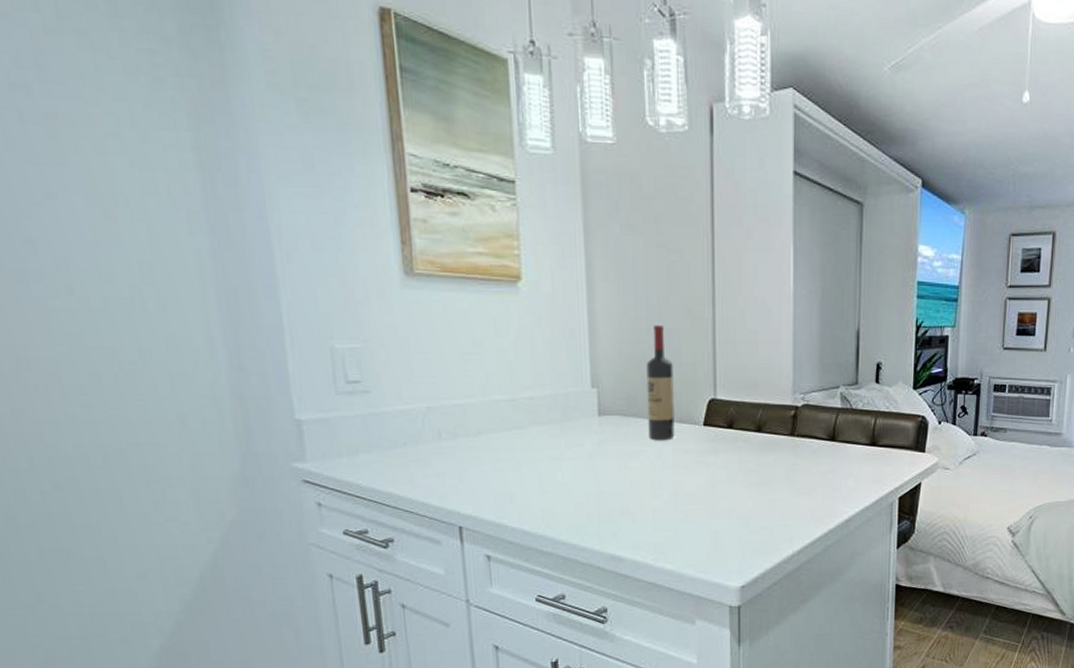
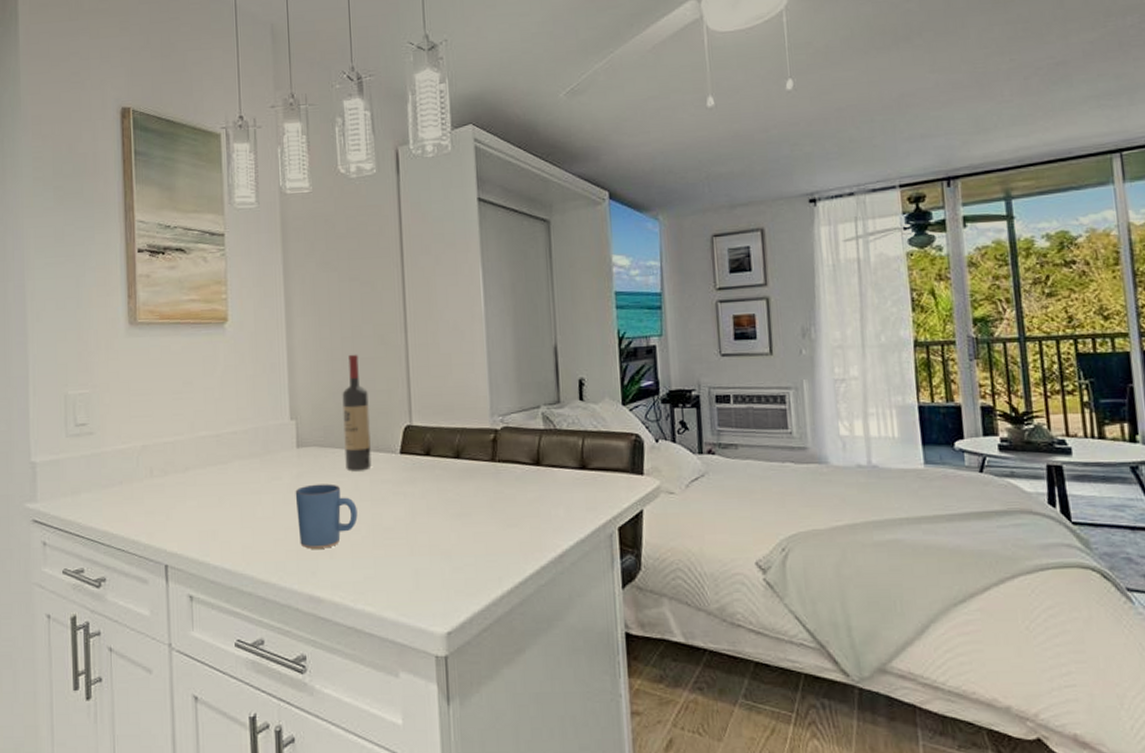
mug: none [596,452,660,513] -> present [295,484,358,549]

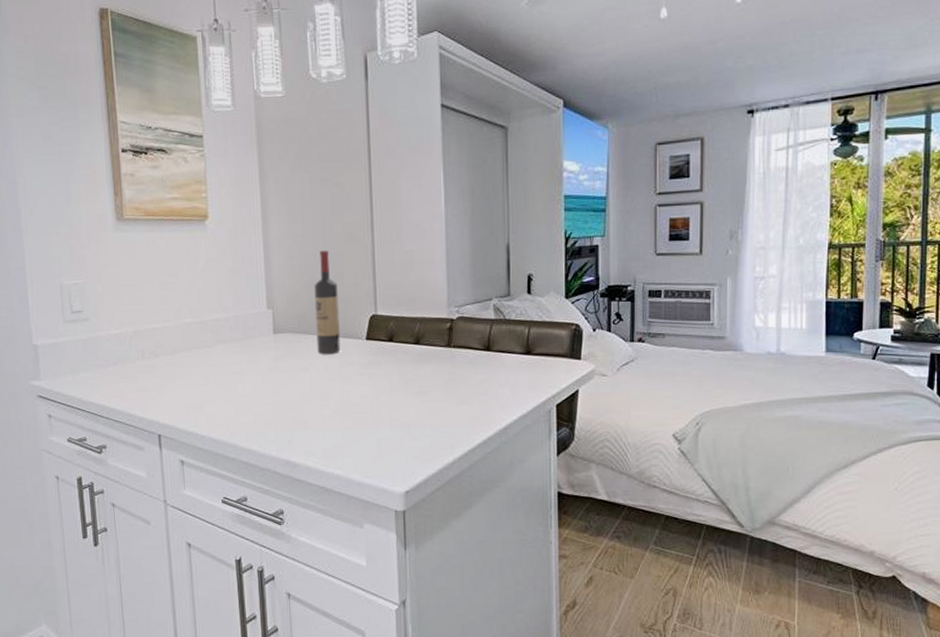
mug: present [295,484,358,549] -> none [272,365,328,421]

